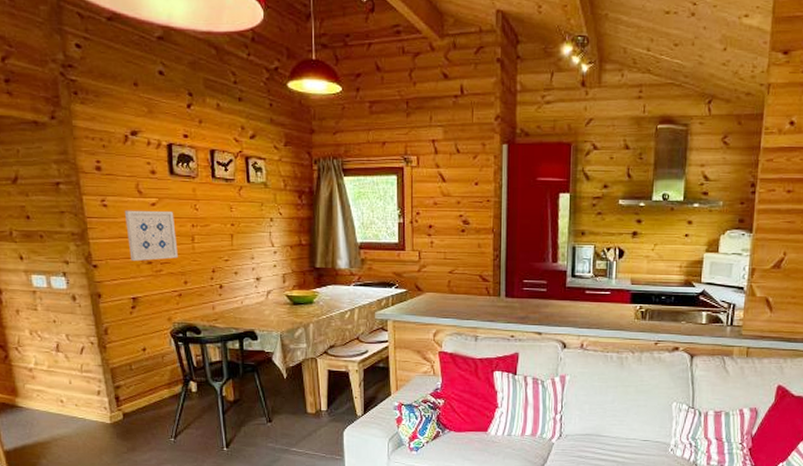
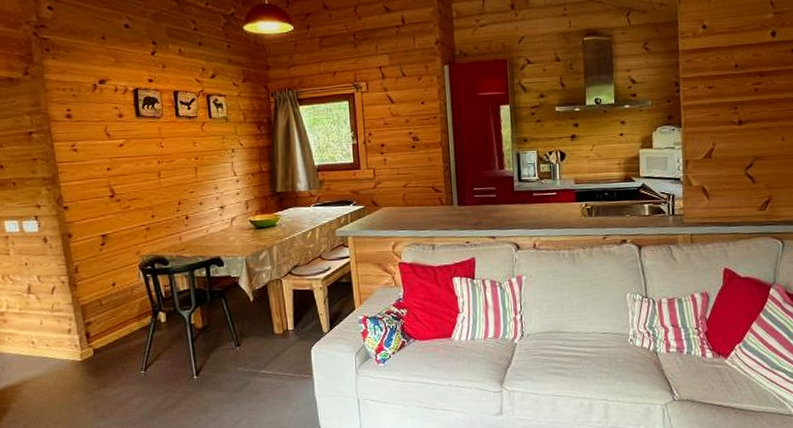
wall art: present [124,210,178,262] -> none [93,151,145,201]

